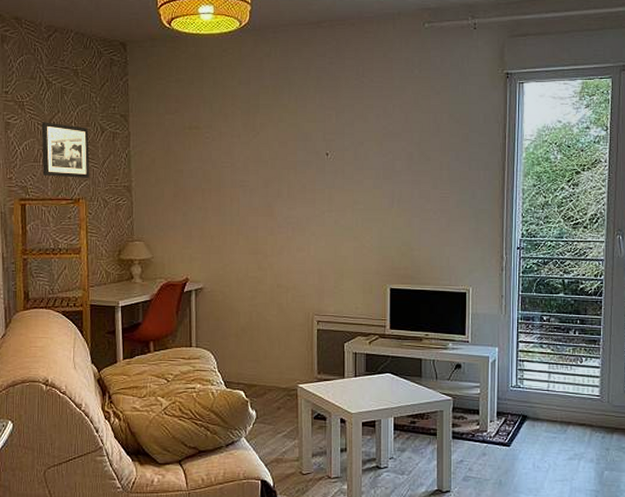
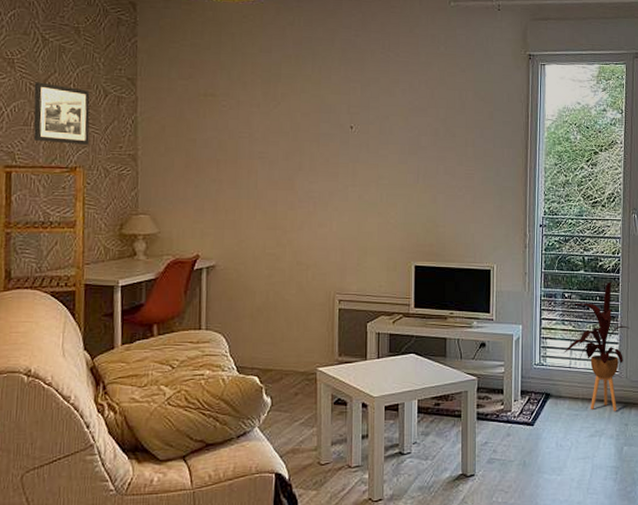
house plant: none [541,304,613,436] -> present [564,281,631,411]

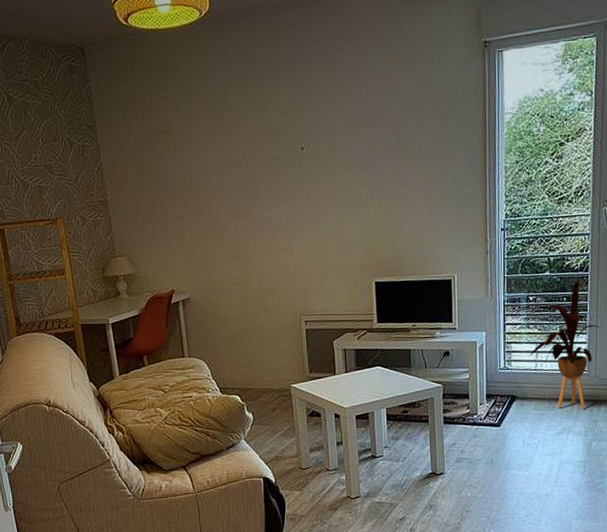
picture frame: present [33,82,90,145] -> none [8,140,64,198]

